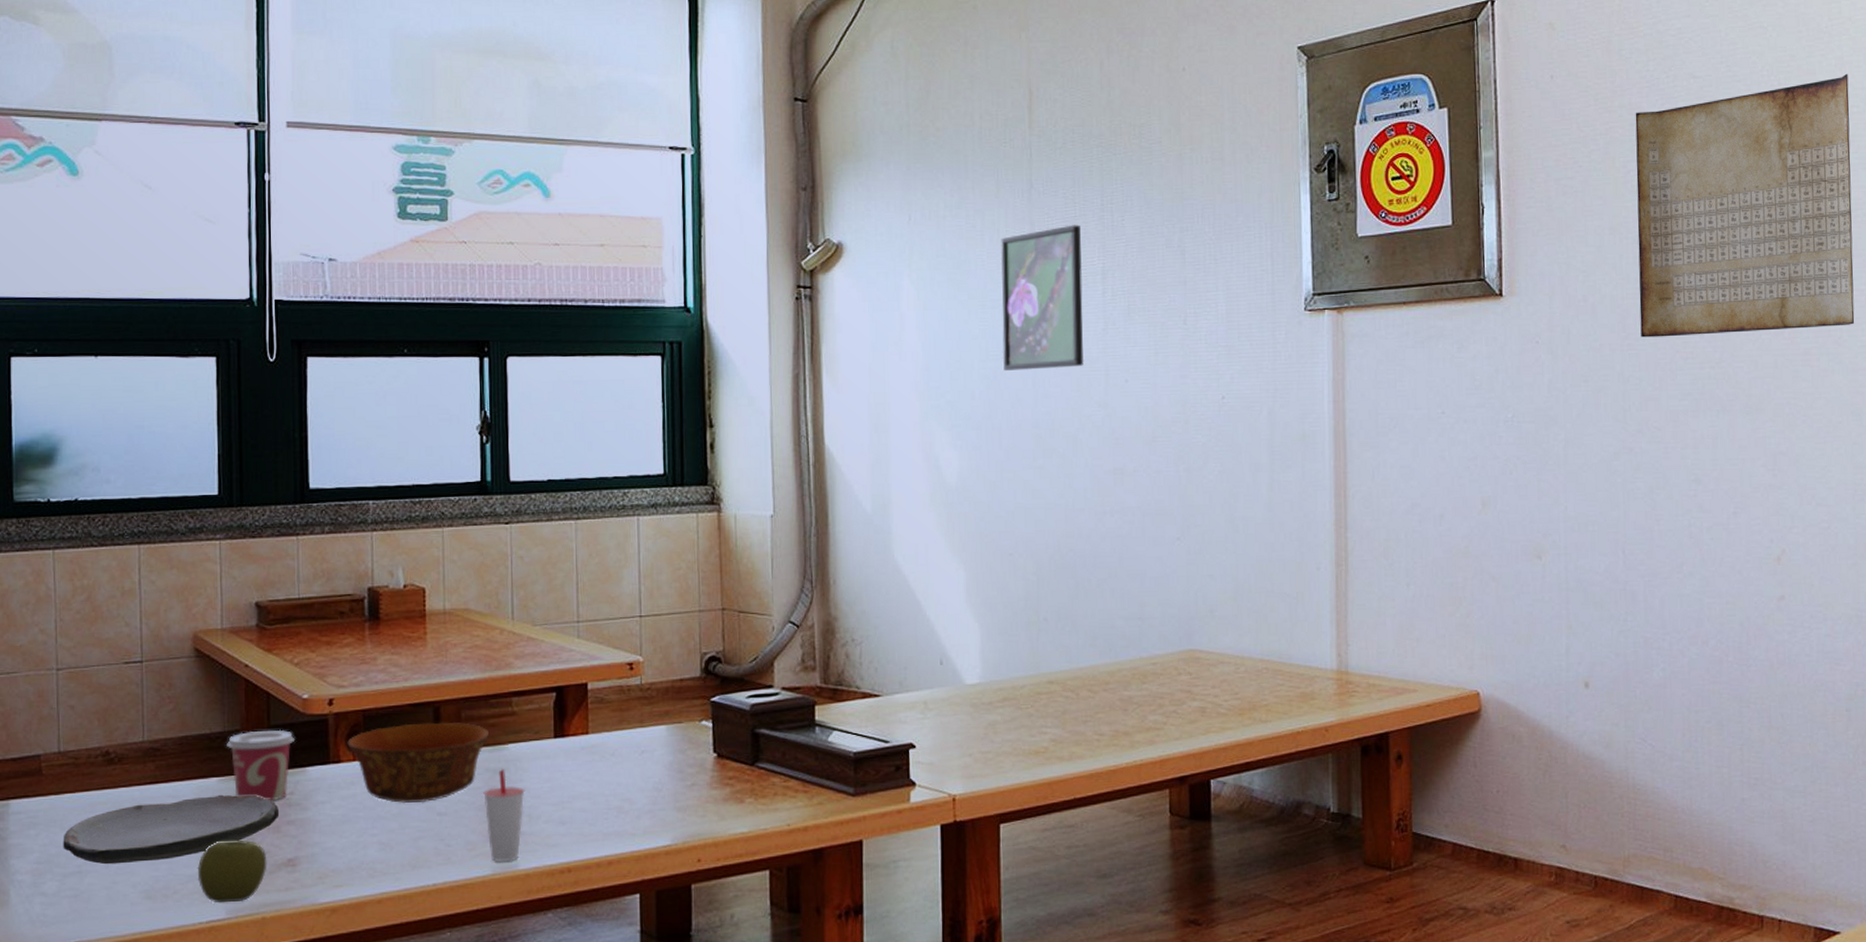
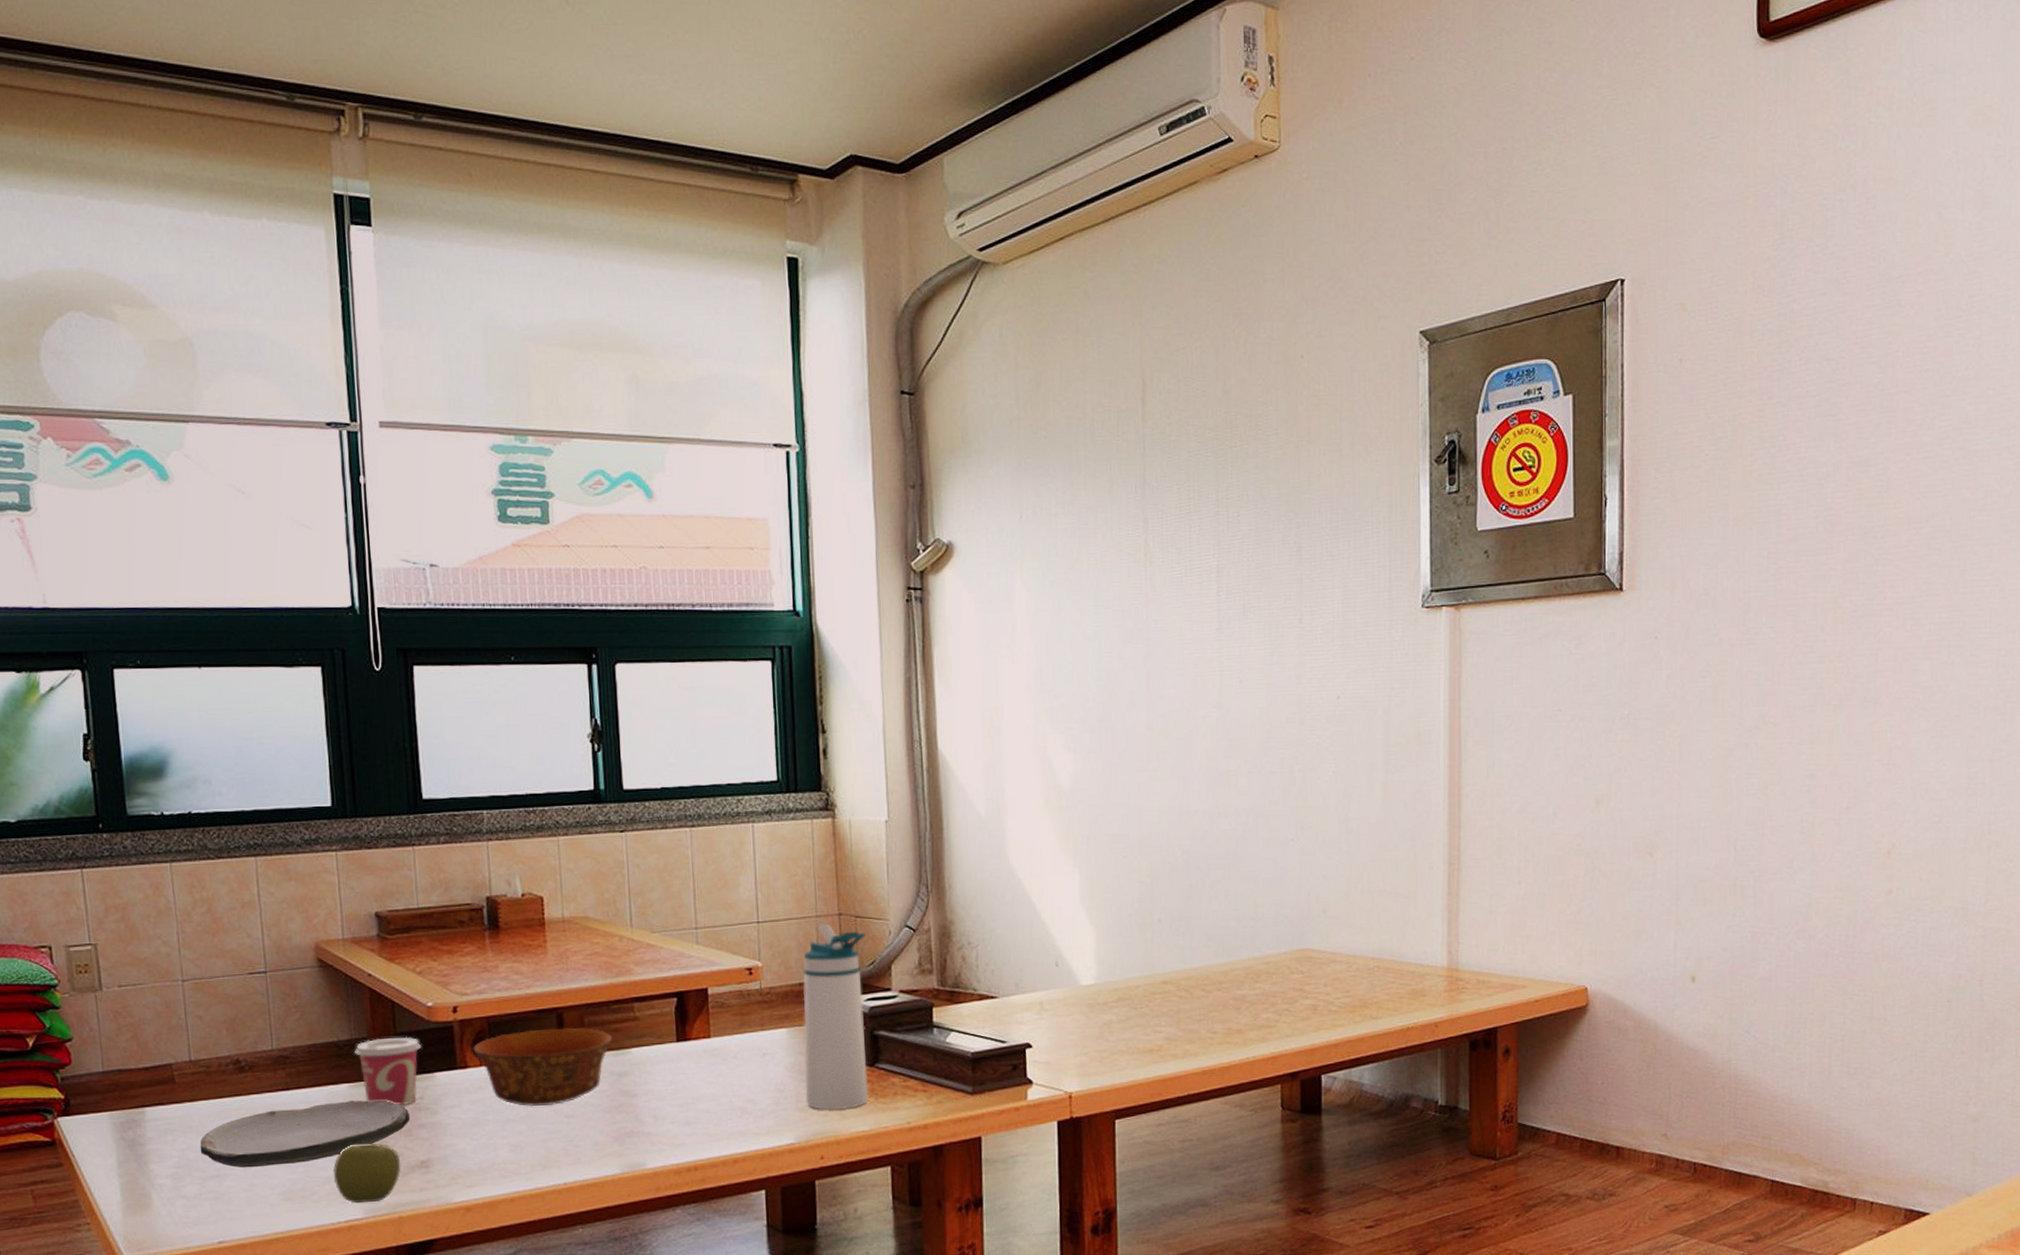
cup: present [483,769,525,863] -> none [609,1072,650,1162]
water bottle: none [683,618,749,811] -> present [803,923,869,1111]
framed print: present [1000,224,1084,372] -> none [1113,521,1198,673]
periodic table: present [1635,73,1855,338] -> none [1761,354,1986,632]

